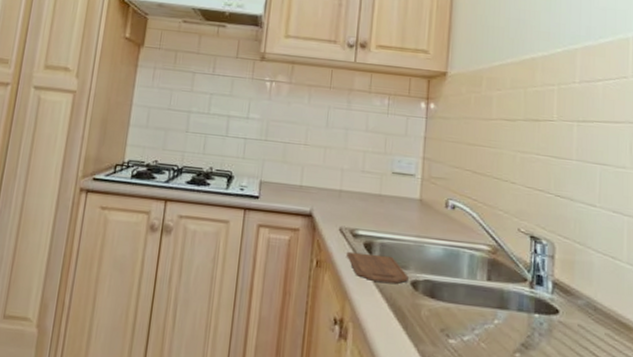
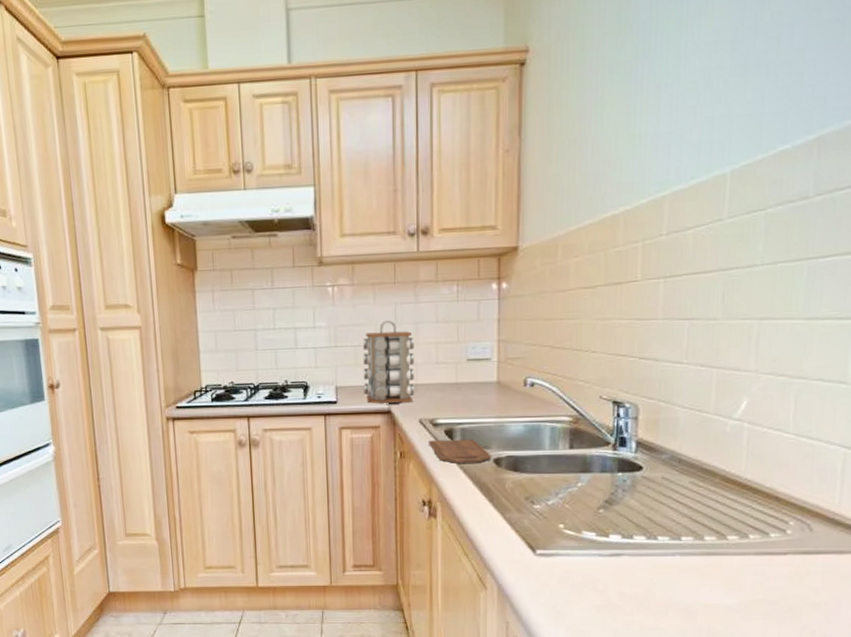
spice rack: none [287,121,343,209] -> present [362,320,415,404]

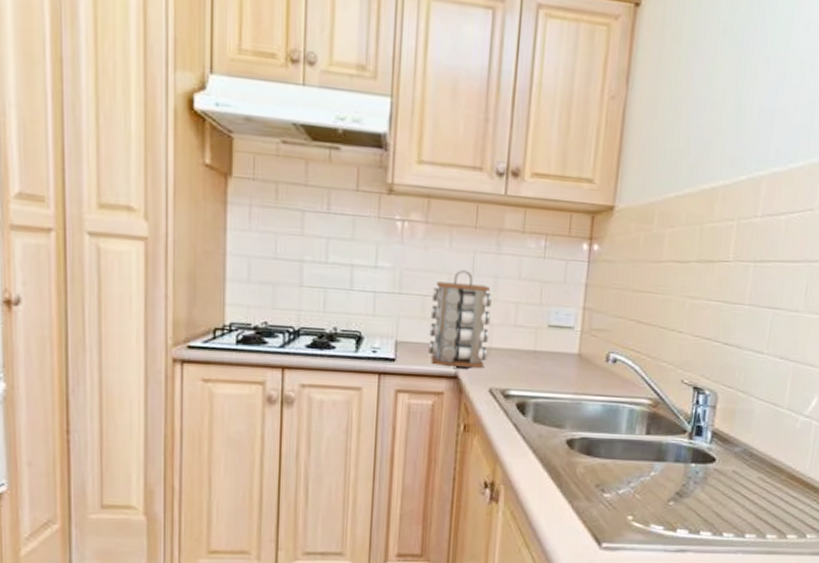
cutting board: present [429,439,491,463] -> none [497,413,564,443]

